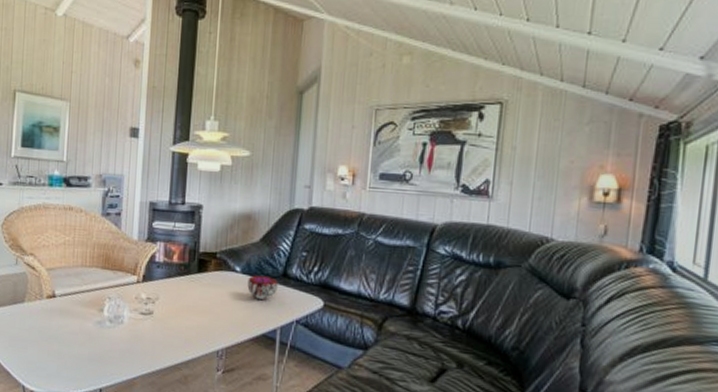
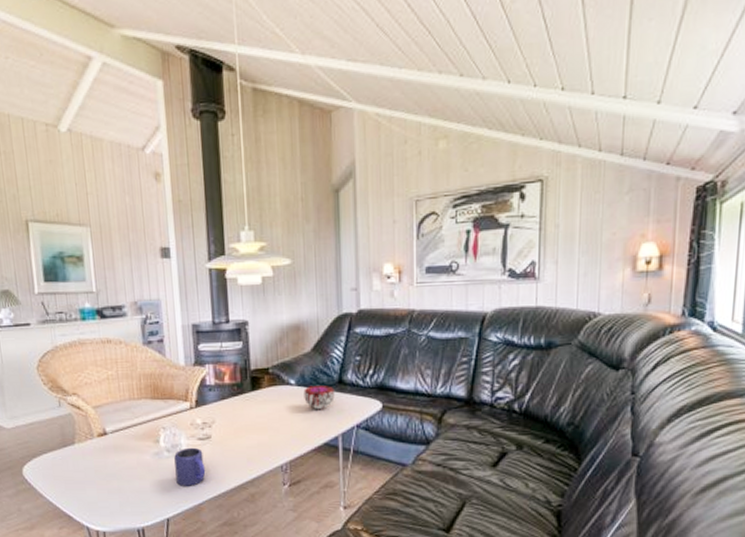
mug: none [114,320,144,359] -> present [174,447,206,486]

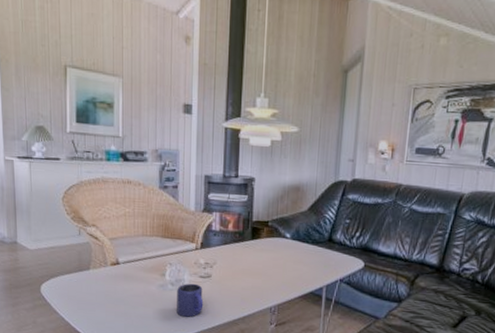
decorative bowl: present [303,386,335,409] -> none [296,241,324,262]

